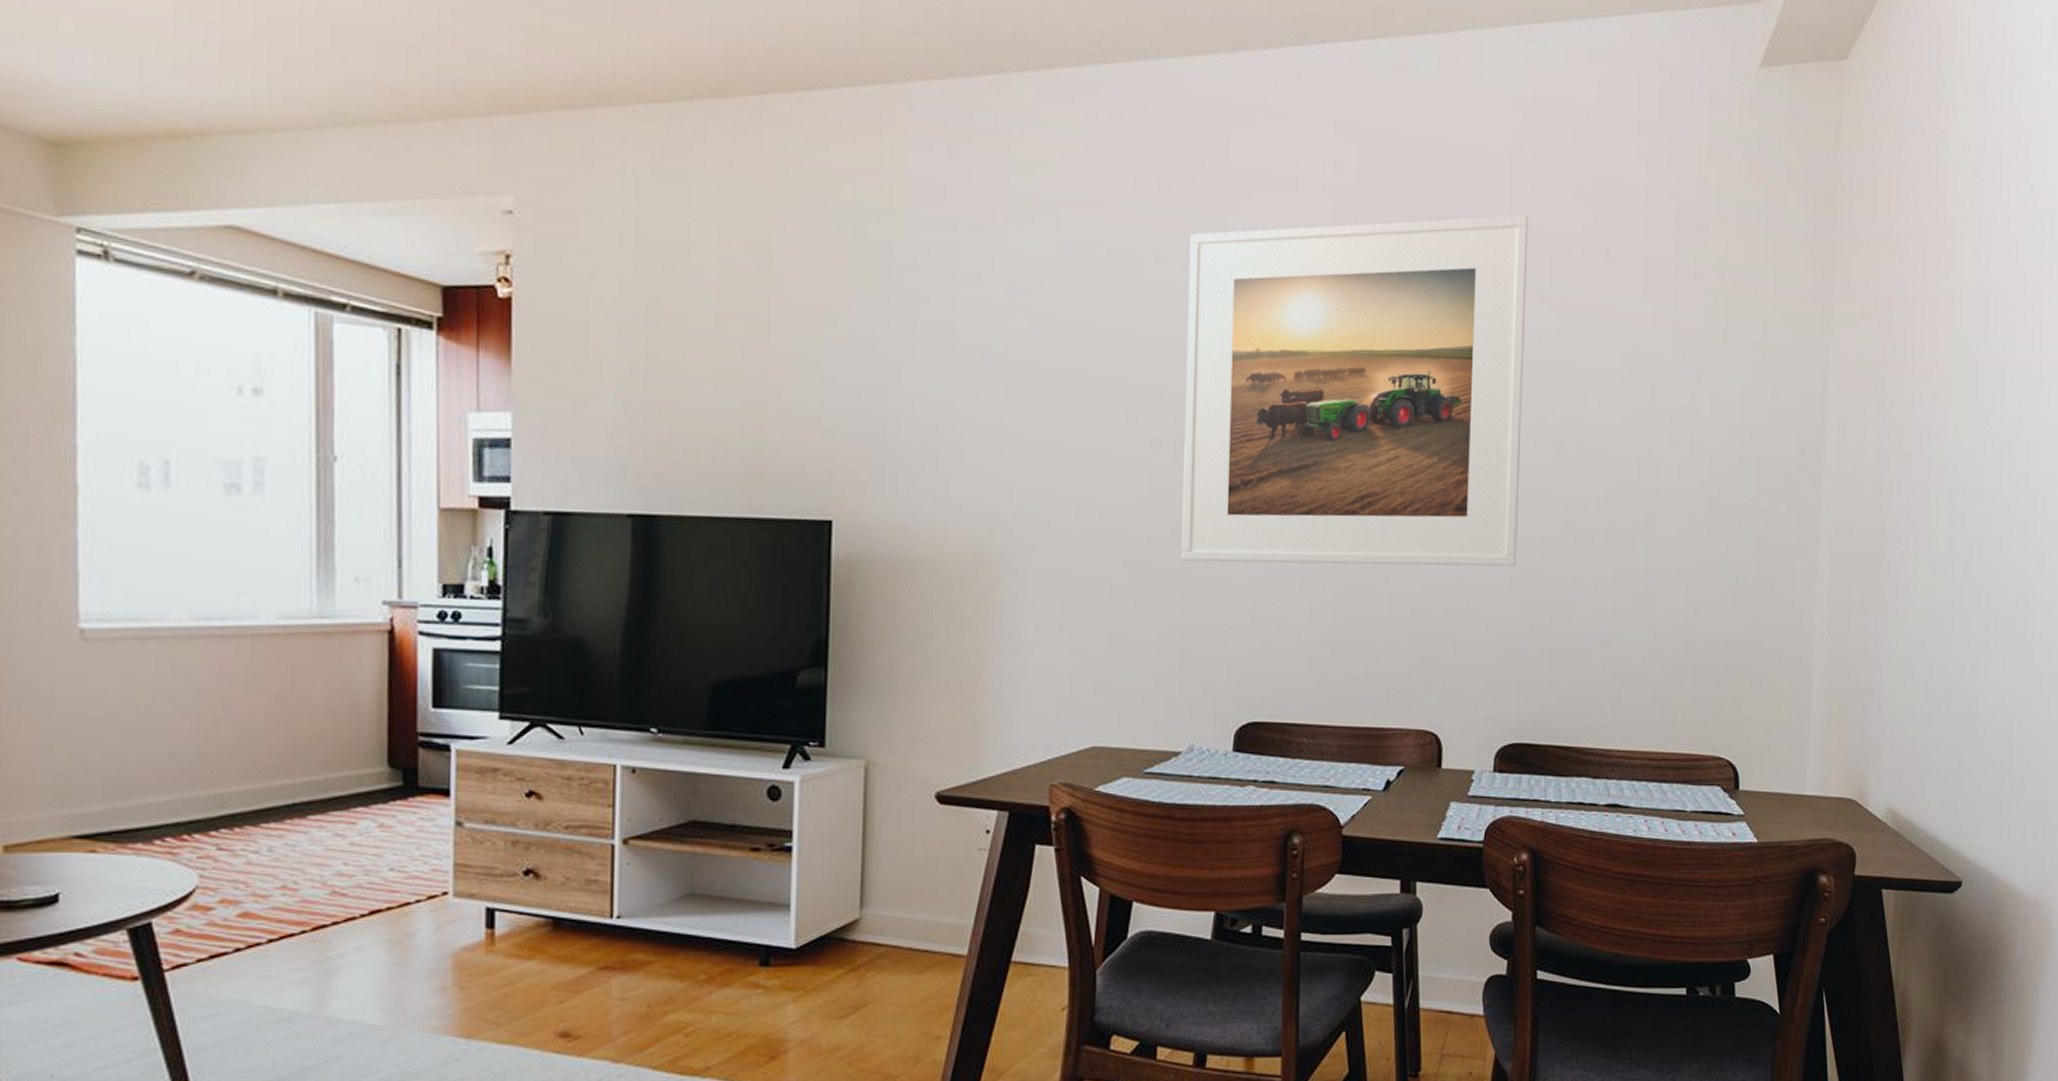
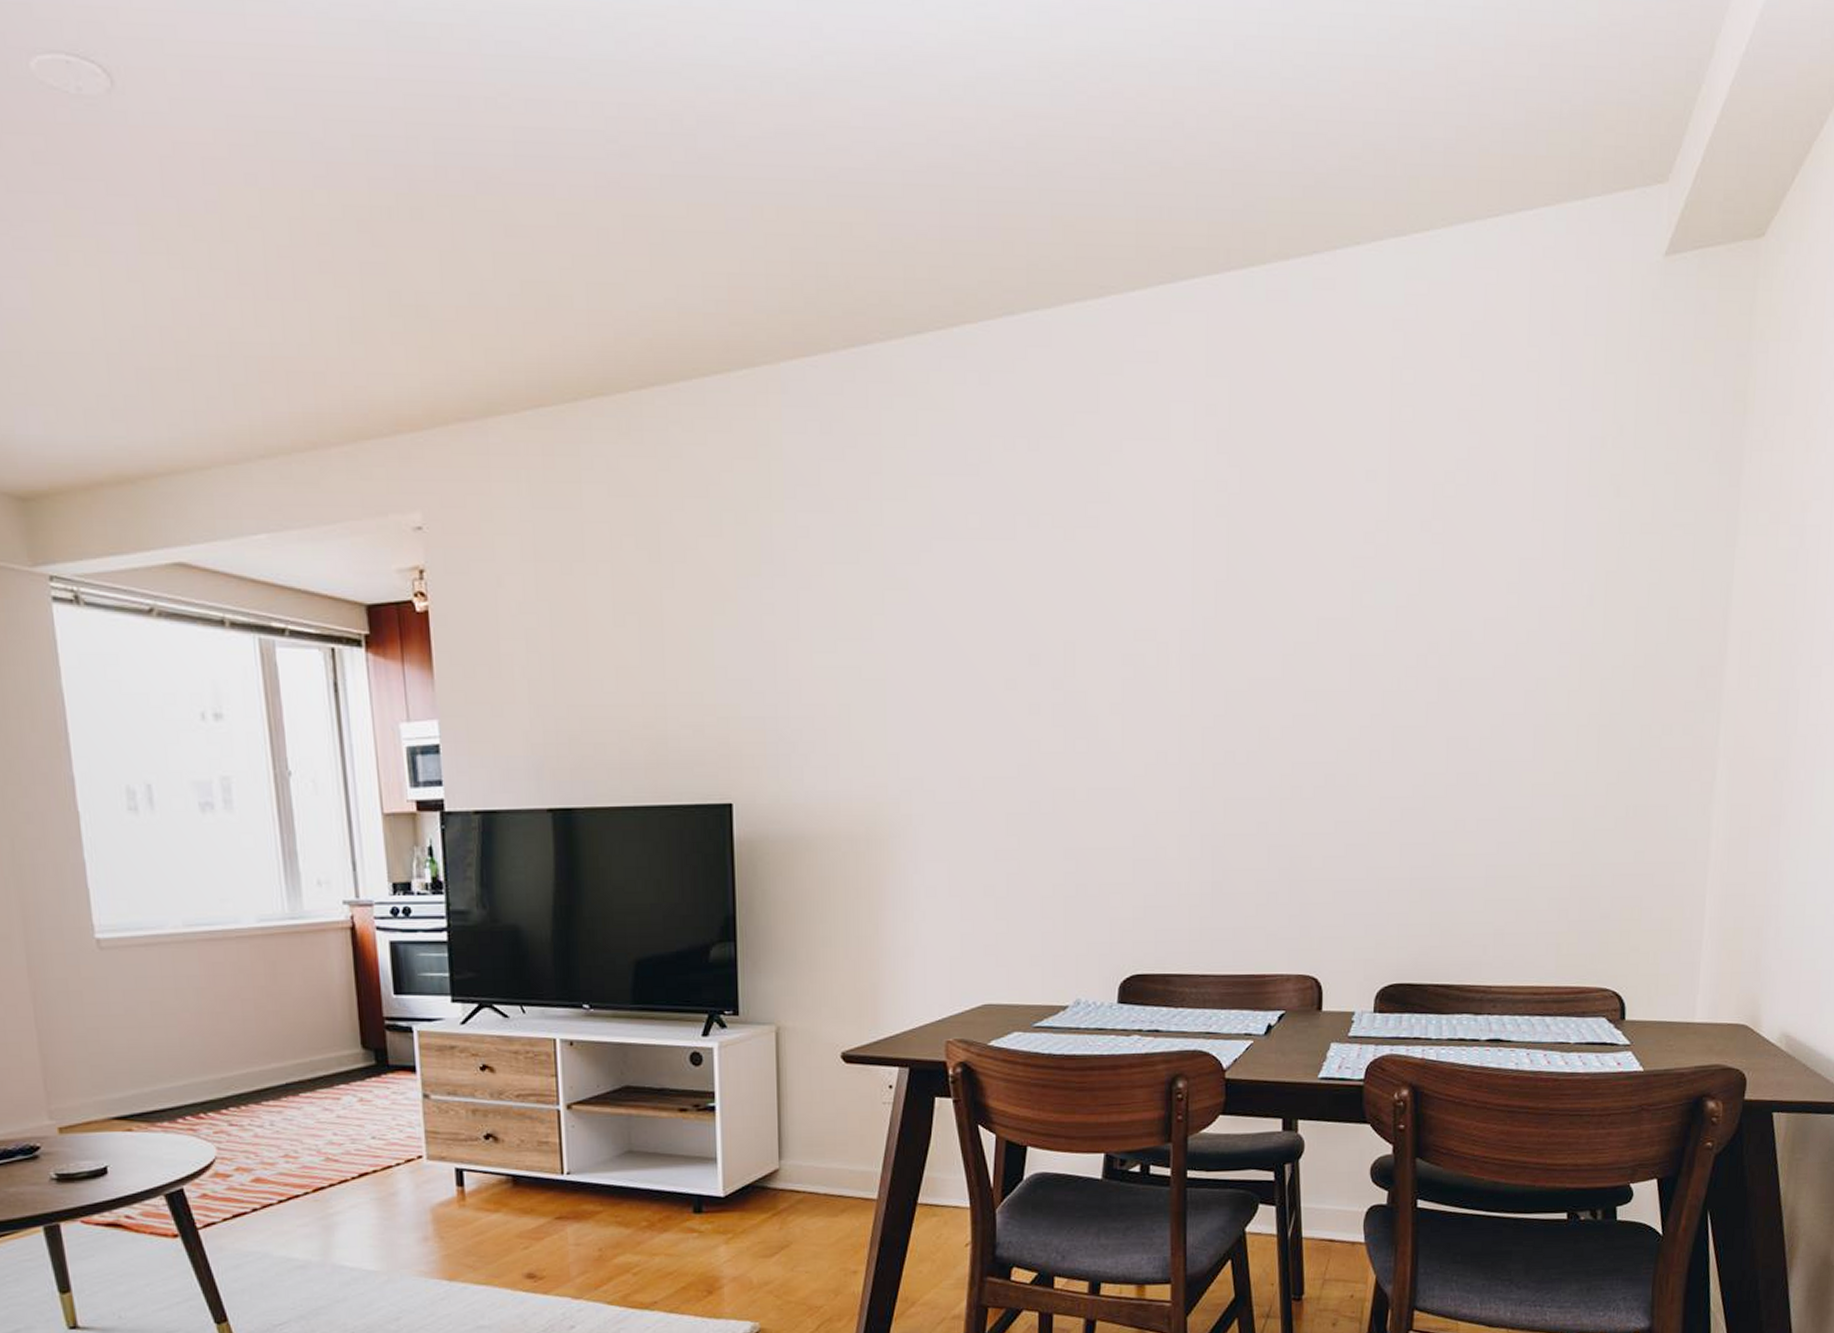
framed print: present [1181,215,1529,567] -> none [1062,444,1410,823]

